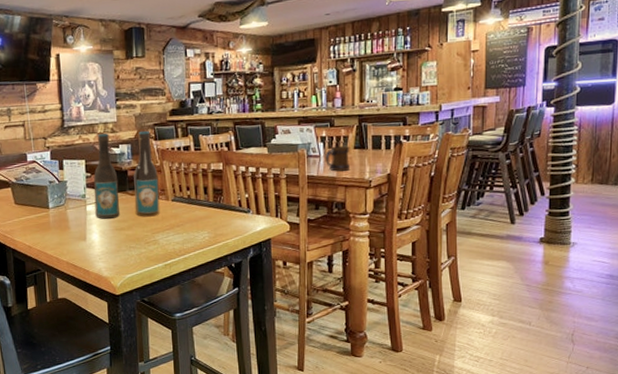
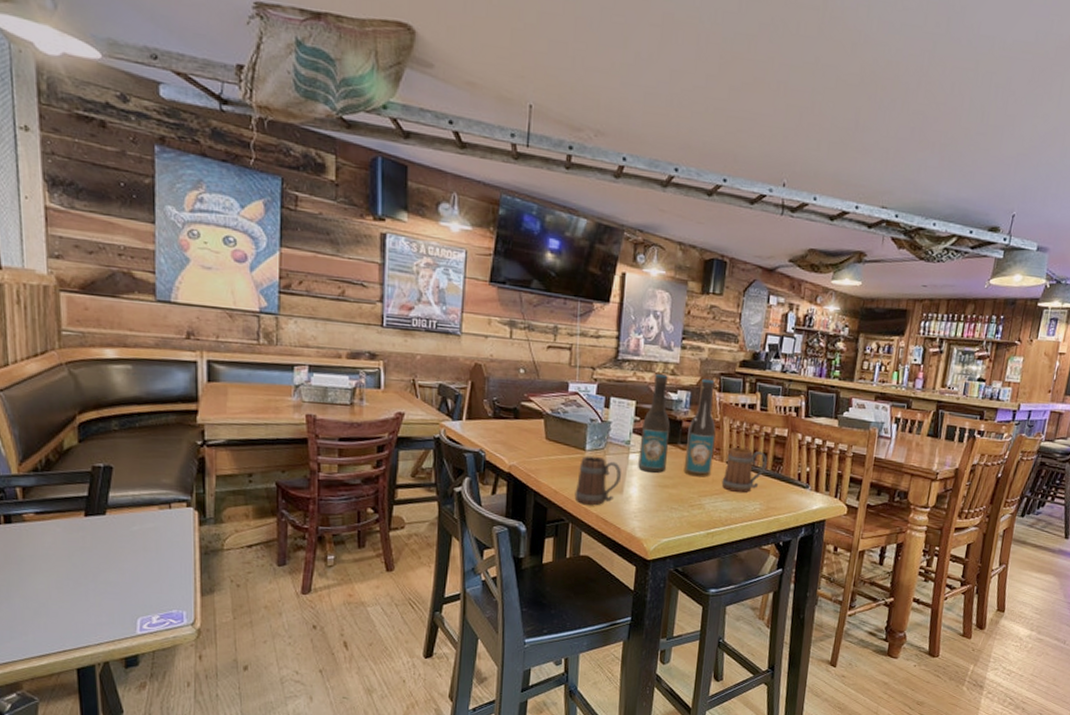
beer mug: none [45,212,83,254] -> present [574,455,622,505]
beer mug: none [170,185,208,226] -> present [721,447,767,493]
beer mug: present [325,145,351,171] -> none [895,430,922,459]

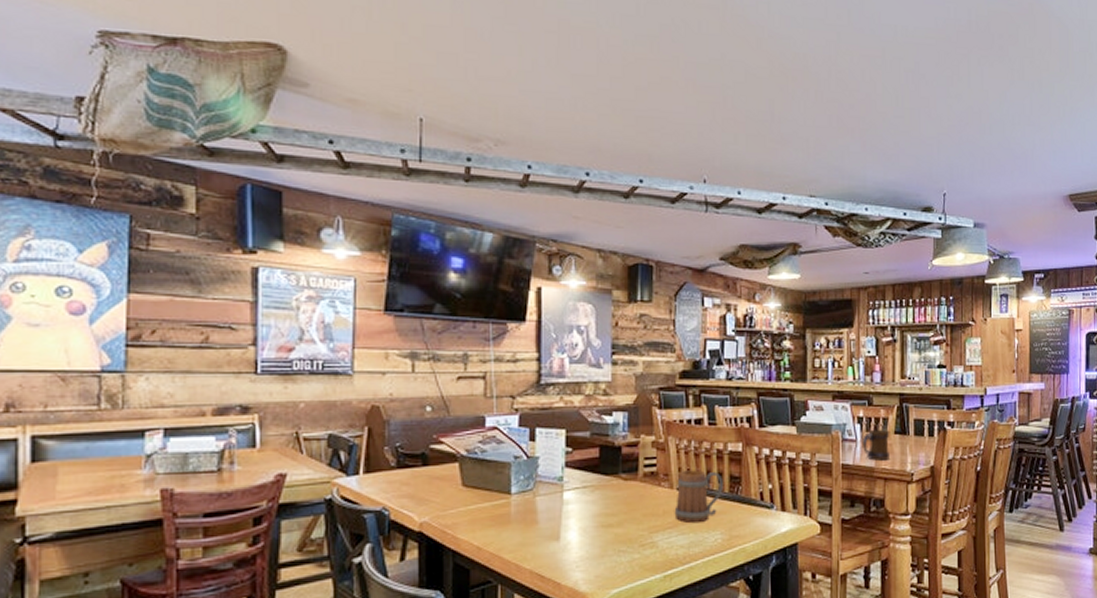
beer mug: present [574,455,622,505] -> none [502,499,557,559]
beer bottle: present [638,374,716,477] -> none [575,395,662,511]
beer mug: none [895,430,922,459] -> present [862,429,891,460]

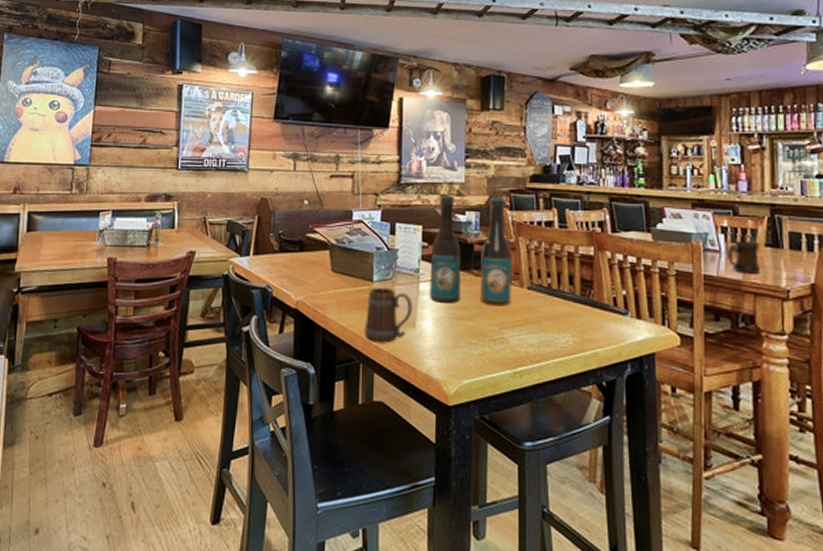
beer mug: none [502,499,557,559] -> present [364,287,413,342]
beer bottle: none [575,395,662,511] -> present [430,196,512,306]
beer mug: present [674,470,723,524] -> none [524,270,574,324]

